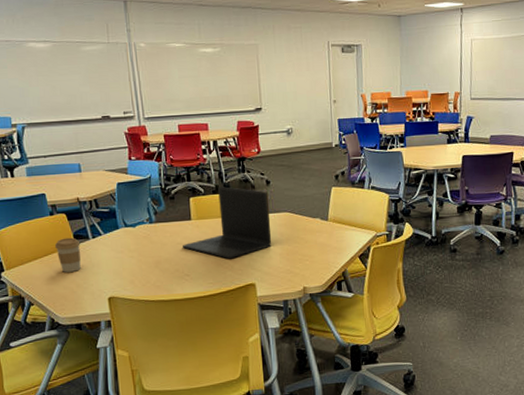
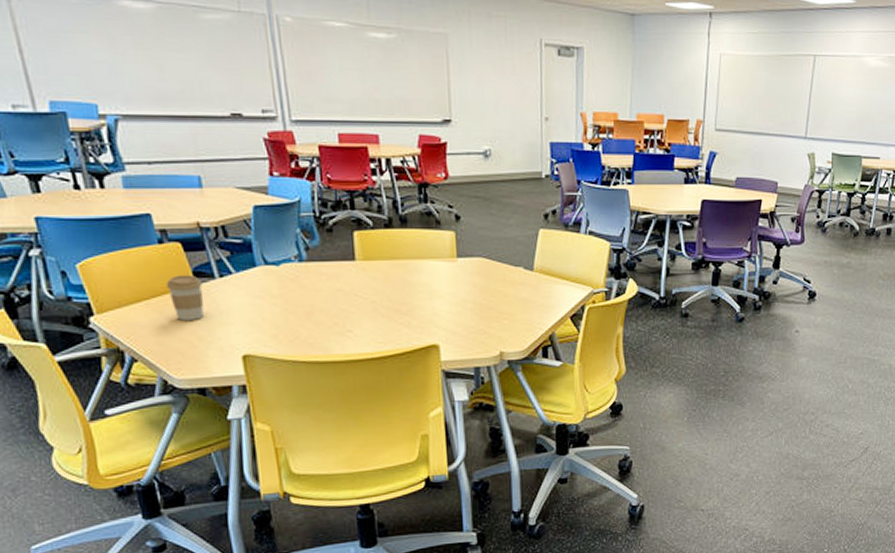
laptop: present [183,186,272,259] -> none [344,220,461,313]

